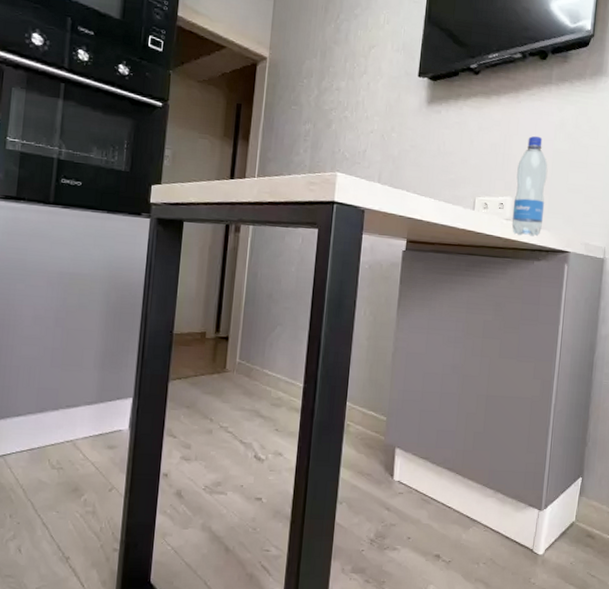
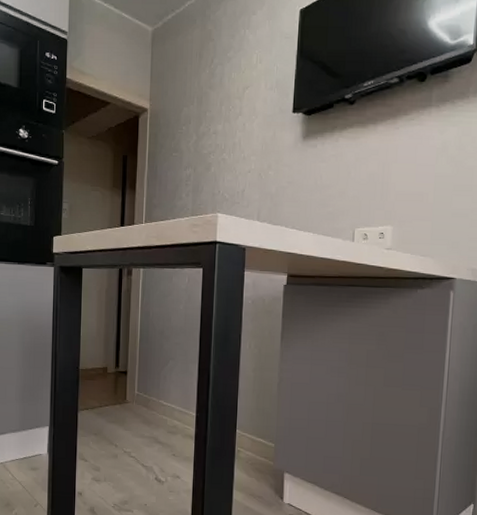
bottle: present [511,135,548,237] -> none [393,161,430,265]

